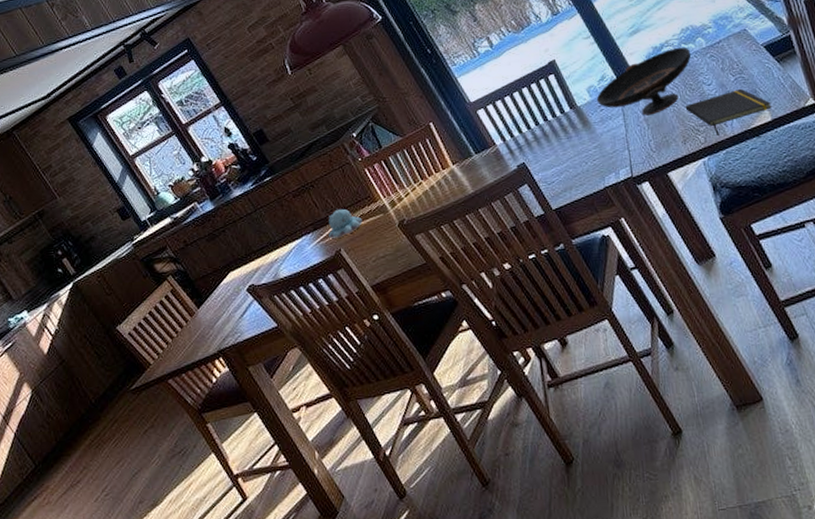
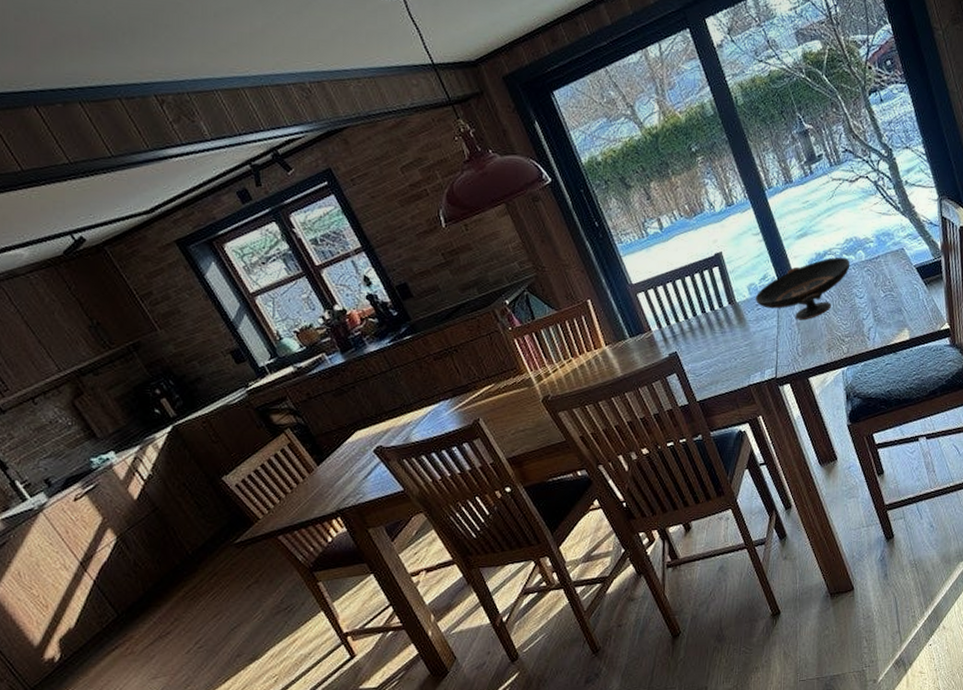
candle: present [328,209,363,238] -> none [468,377,506,407]
notepad: present [685,88,772,136] -> none [835,305,912,348]

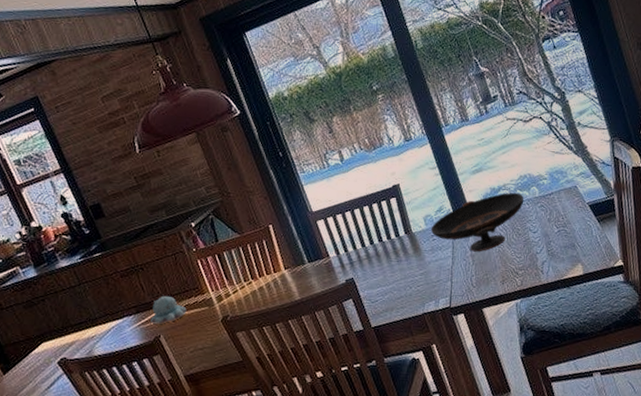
candle: none [468,377,506,407] -> present [150,295,187,324]

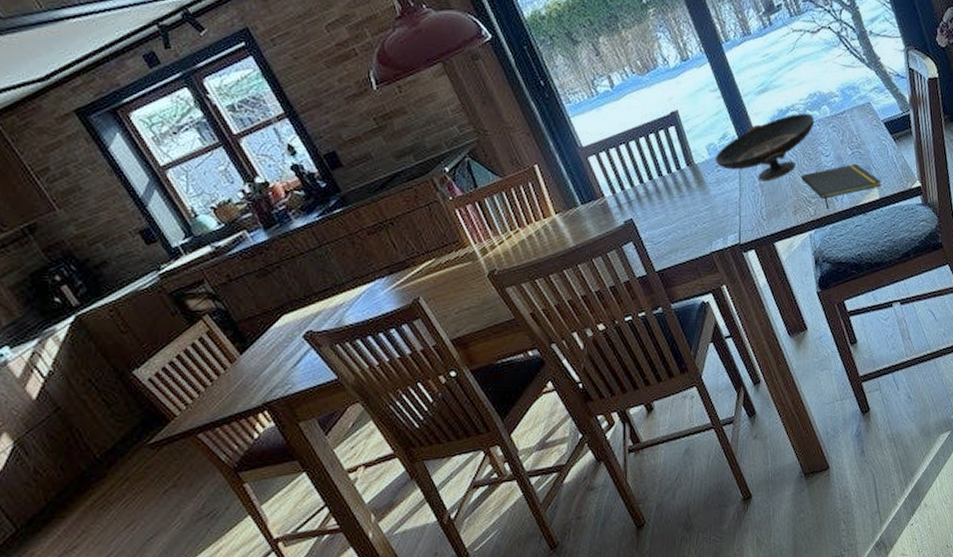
candle: present [150,295,187,324] -> none [407,252,447,284]
notepad: none [509,240,585,281] -> present [801,163,881,209]

